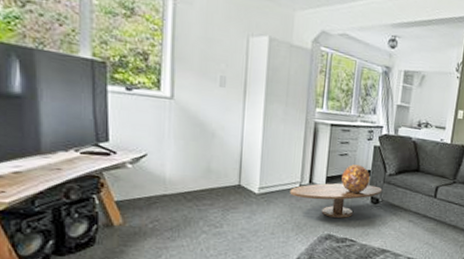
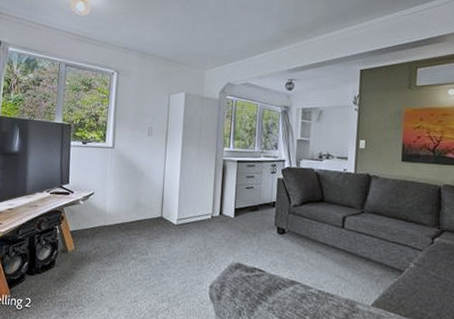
coffee table: present [289,183,383,218] -> none [203,214,288,248]
decorative sphere: present [341,164,370,193] -> none [249,196,276,224]

